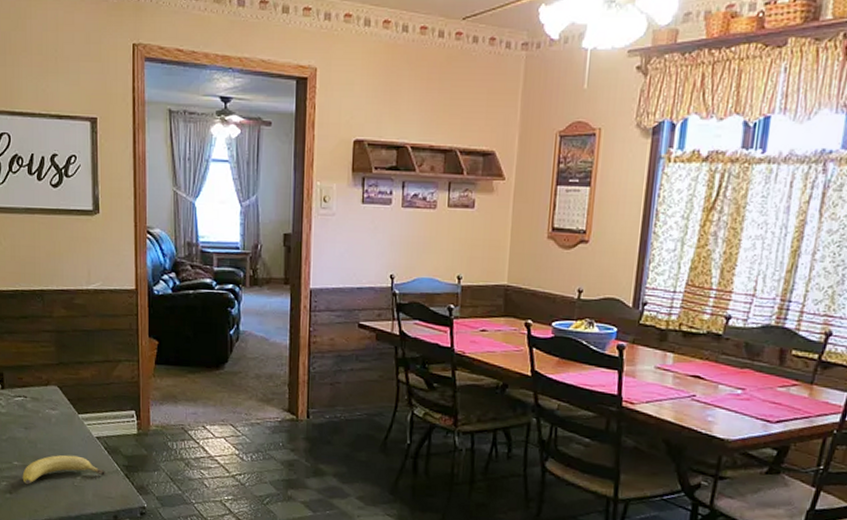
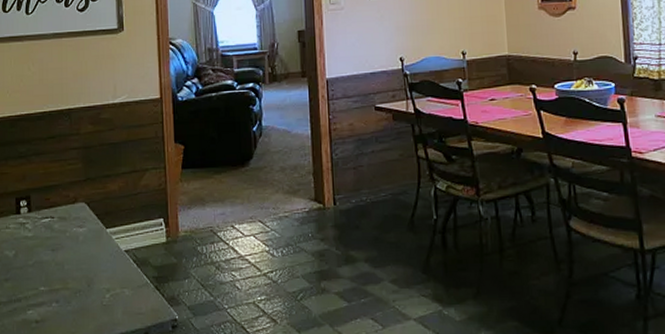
fruit: present [22,455,105,484] -> none [49,273,135,310]

